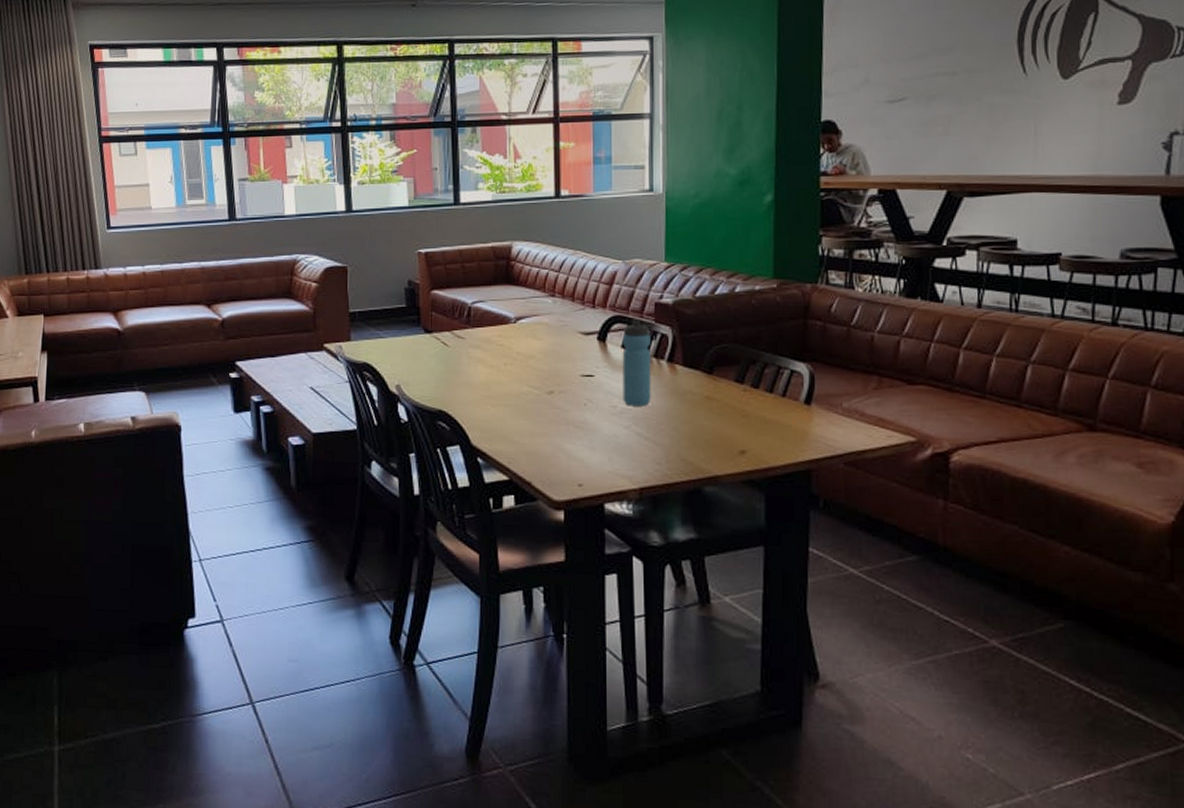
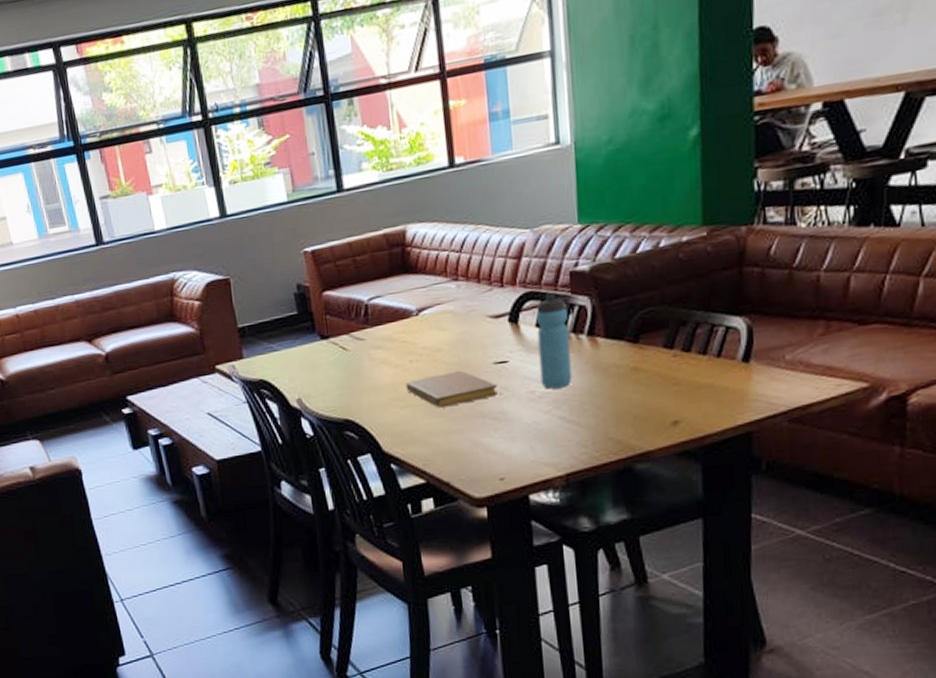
notebook: none [498,379,582,411] -> present [405,371,498,408]

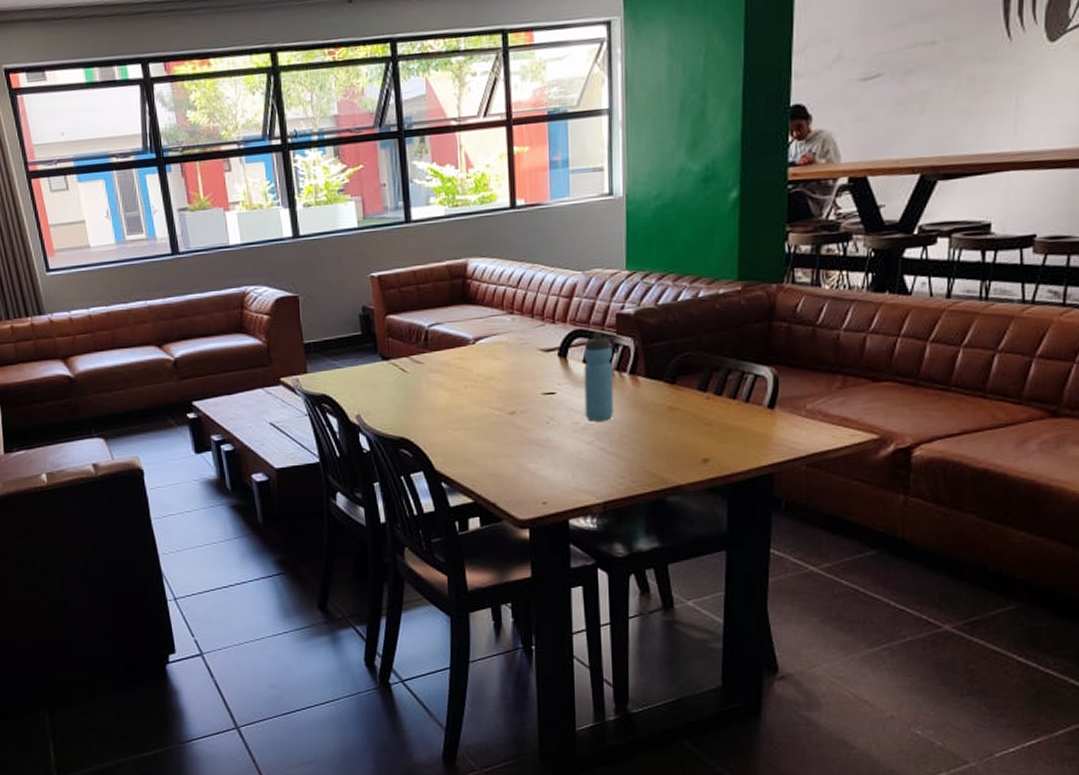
notebook: present [405,371,498,408] -> none [459,399,545,432]

